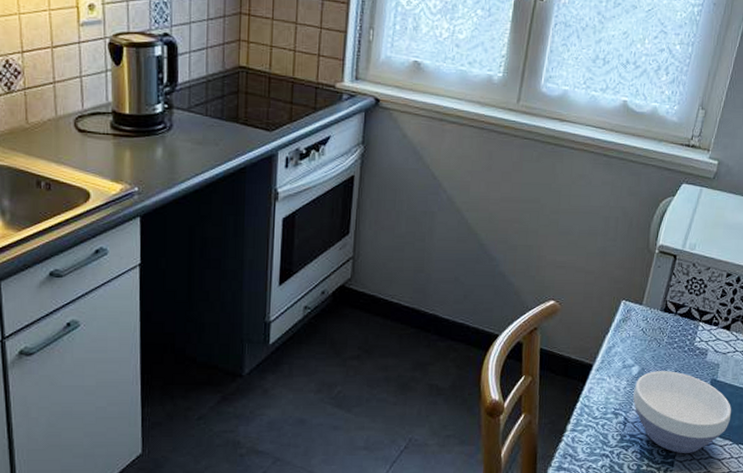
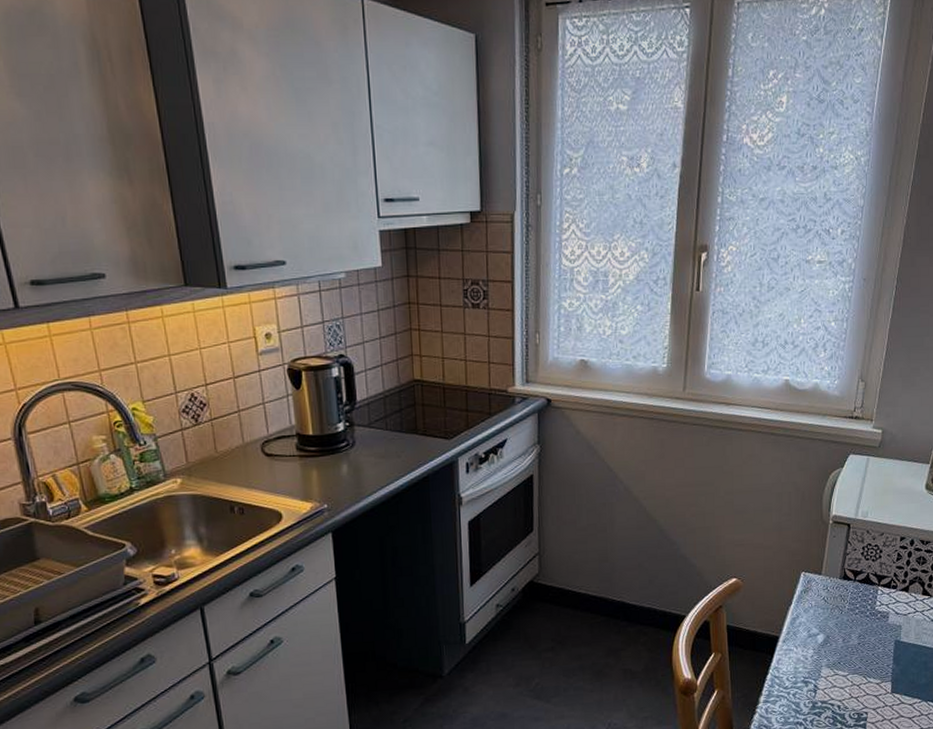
bowl: present [633,371,732,453] -> none [821,636,918,715]

